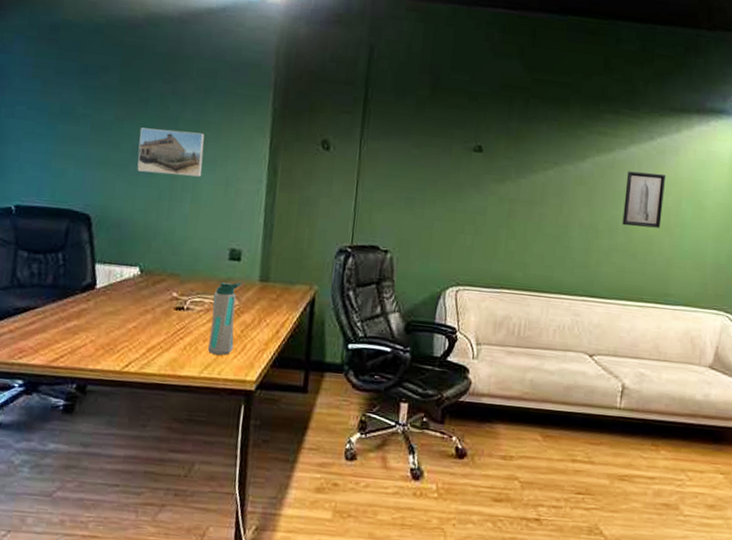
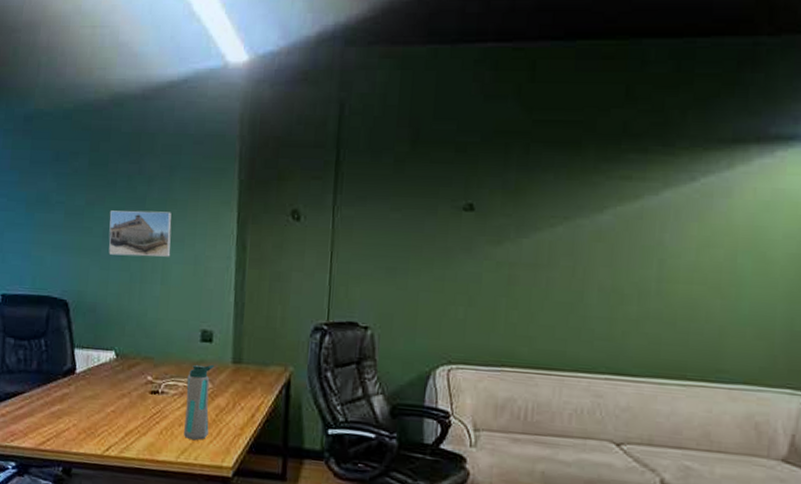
wall art: present [622,171,666,228] -> none [655,221,714,289]

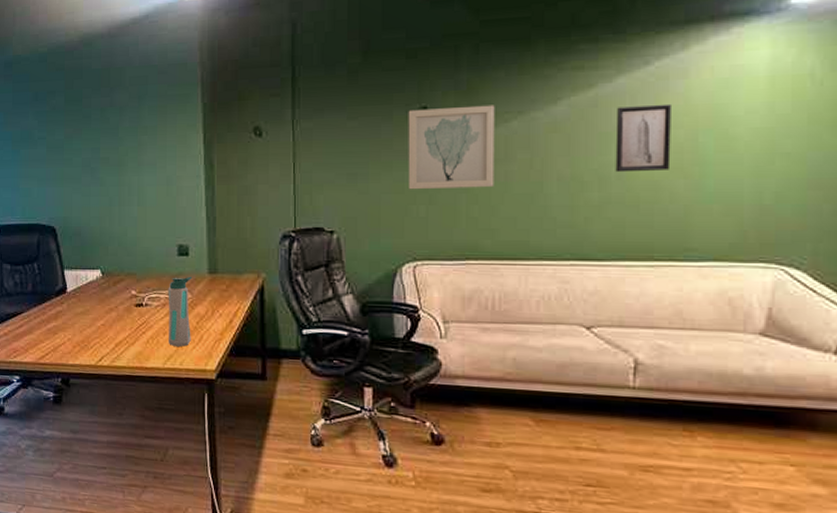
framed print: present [108,210,172,257] -> none [86,138,145,182]
wall art: none [449,206,541,294] -> present [408,105,495,190]
wall art: none [655,221,714,289] -> present [615,103,671,173]

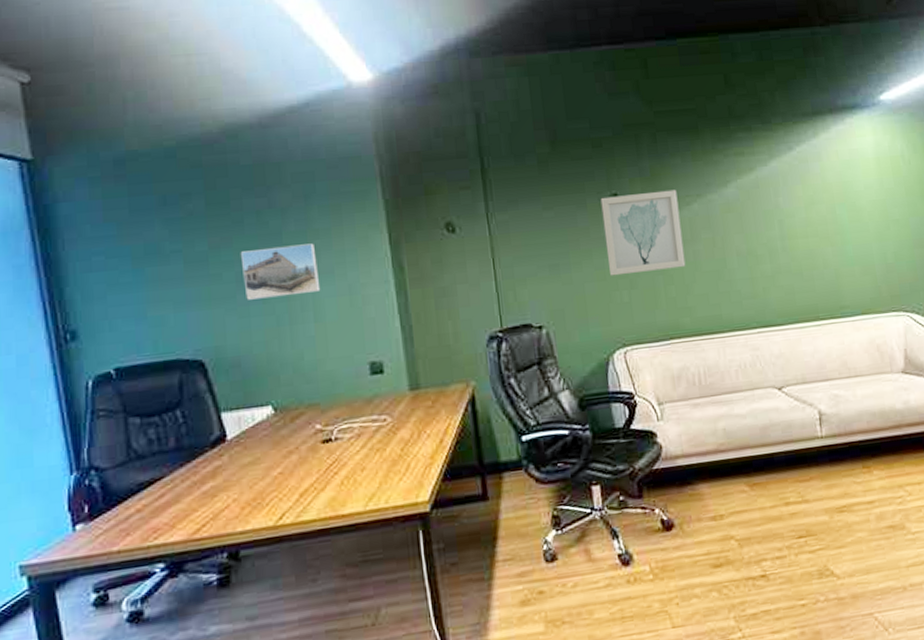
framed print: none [86,138,145,182] -> present [240,243,321,300]
water bottle: present [168,276,192,347] -> none [362,396,396,483]
wall art: present [615,103,671,173] -> none [774,183,820,245]

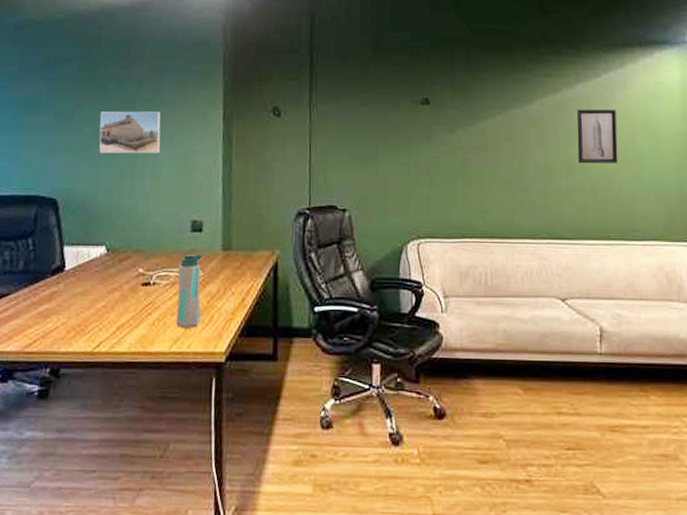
water bottle: none [362,396,396,483] -> present [176,253,204,329]
wall art: present [600,189,686,276] -> none [412,100,485,173]
wall art: none [774,183,820,245] -> present [577,109,618,164]

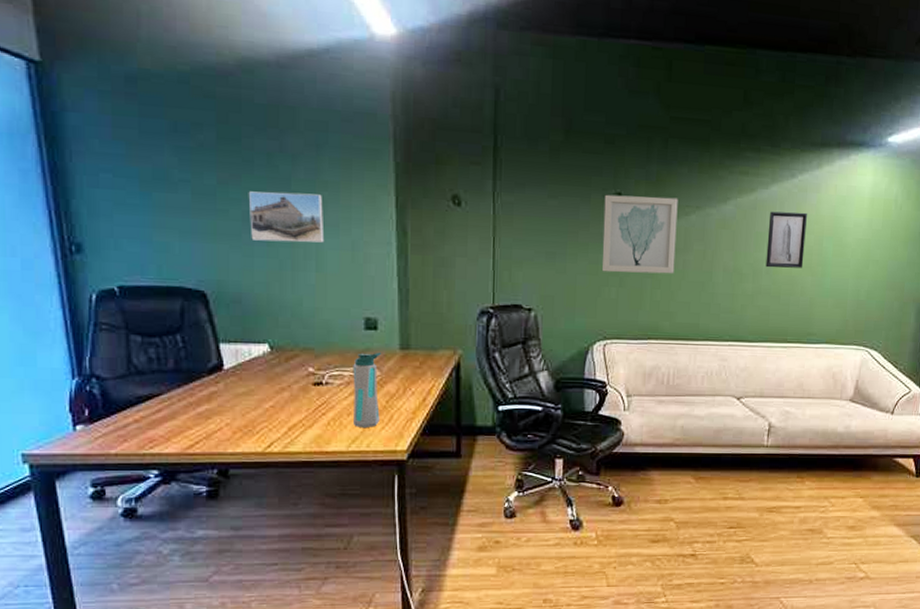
wall art: none [412,100,485,173] -> present [602,194,678,274]

